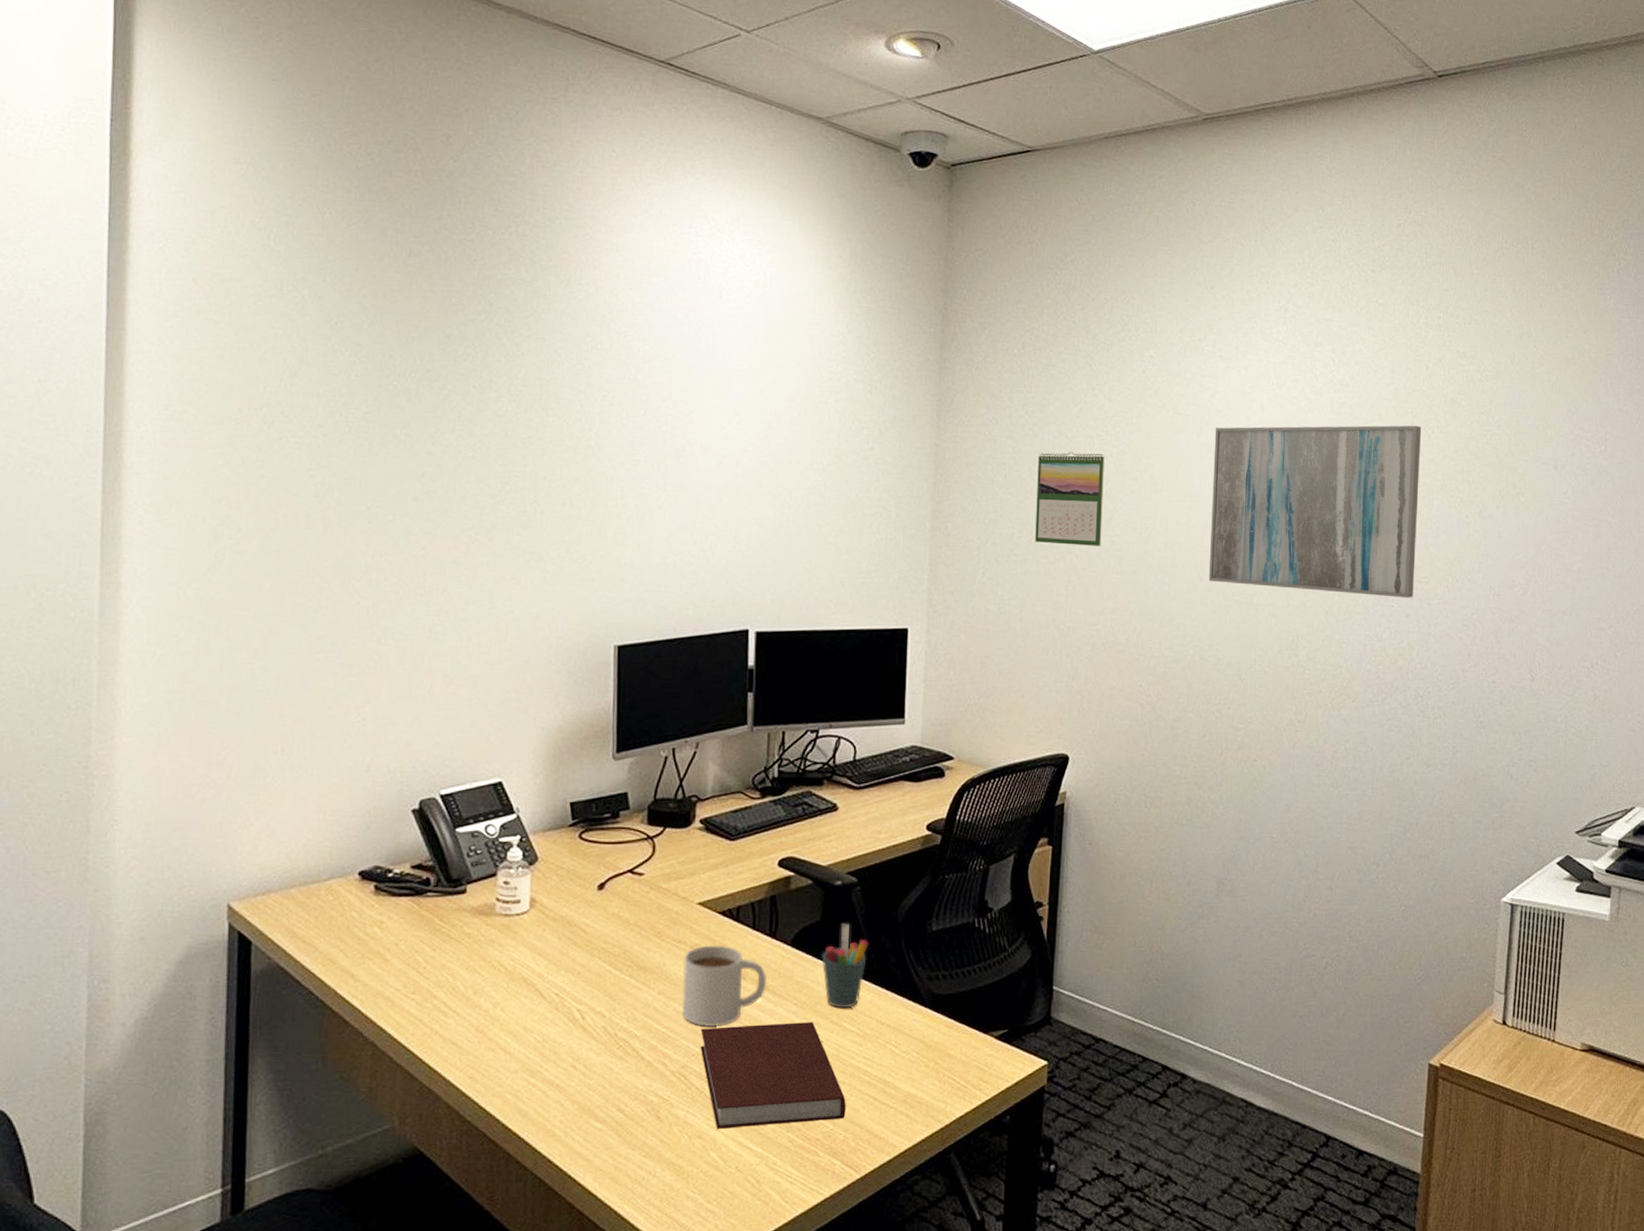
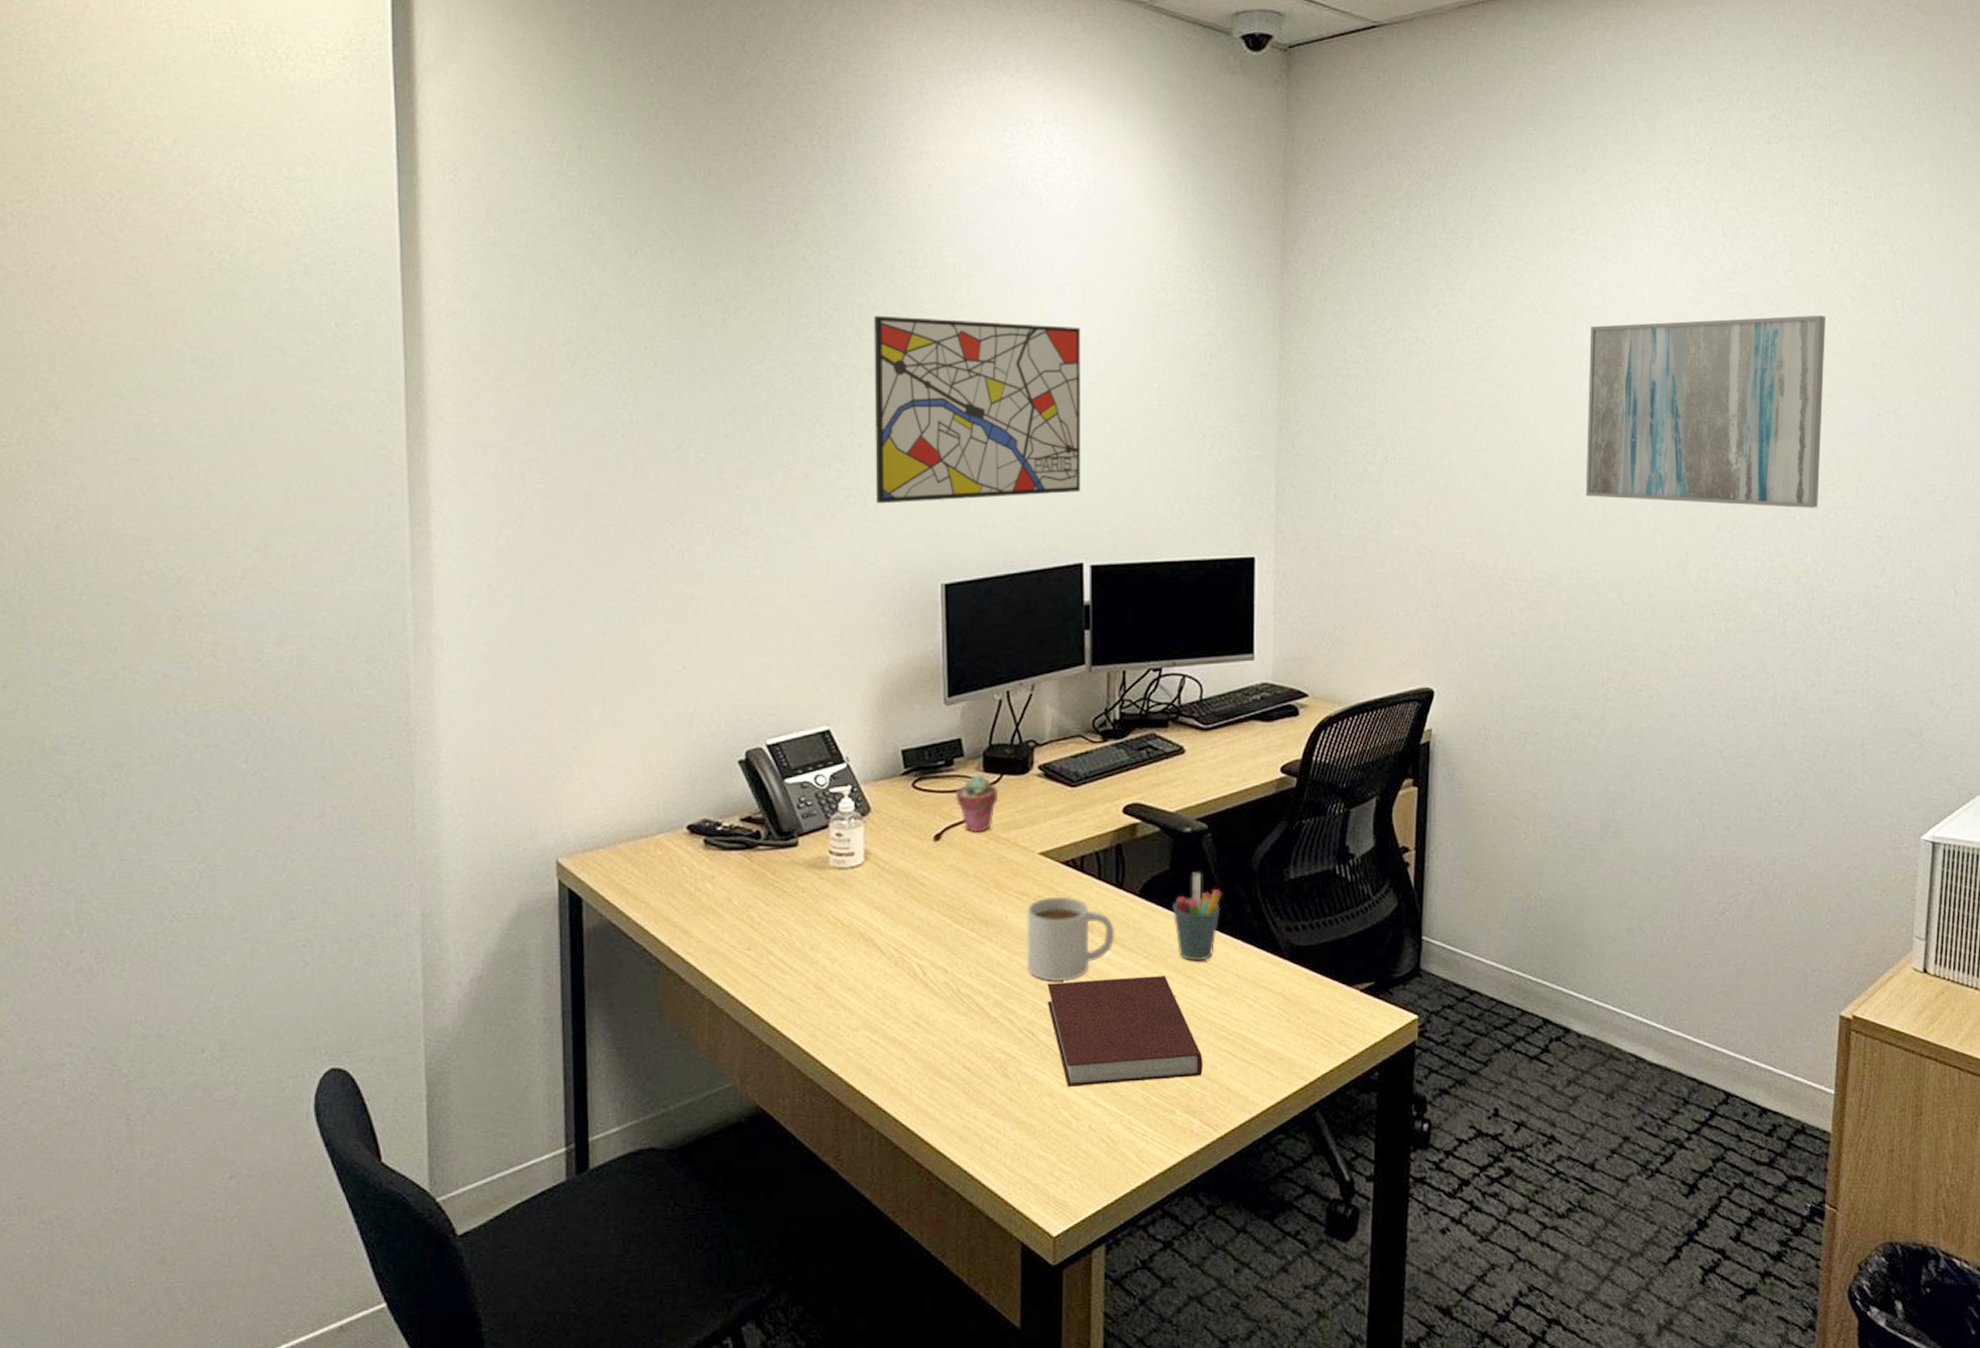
wall art: none [555,392,754,569] -> present [874,315,1081,504]
potted succulent: none [619,827,662,883] -> present [955,774,999,833]
calendar: present [1035,451,1105,546] -> none [1391,359,1467,462]

